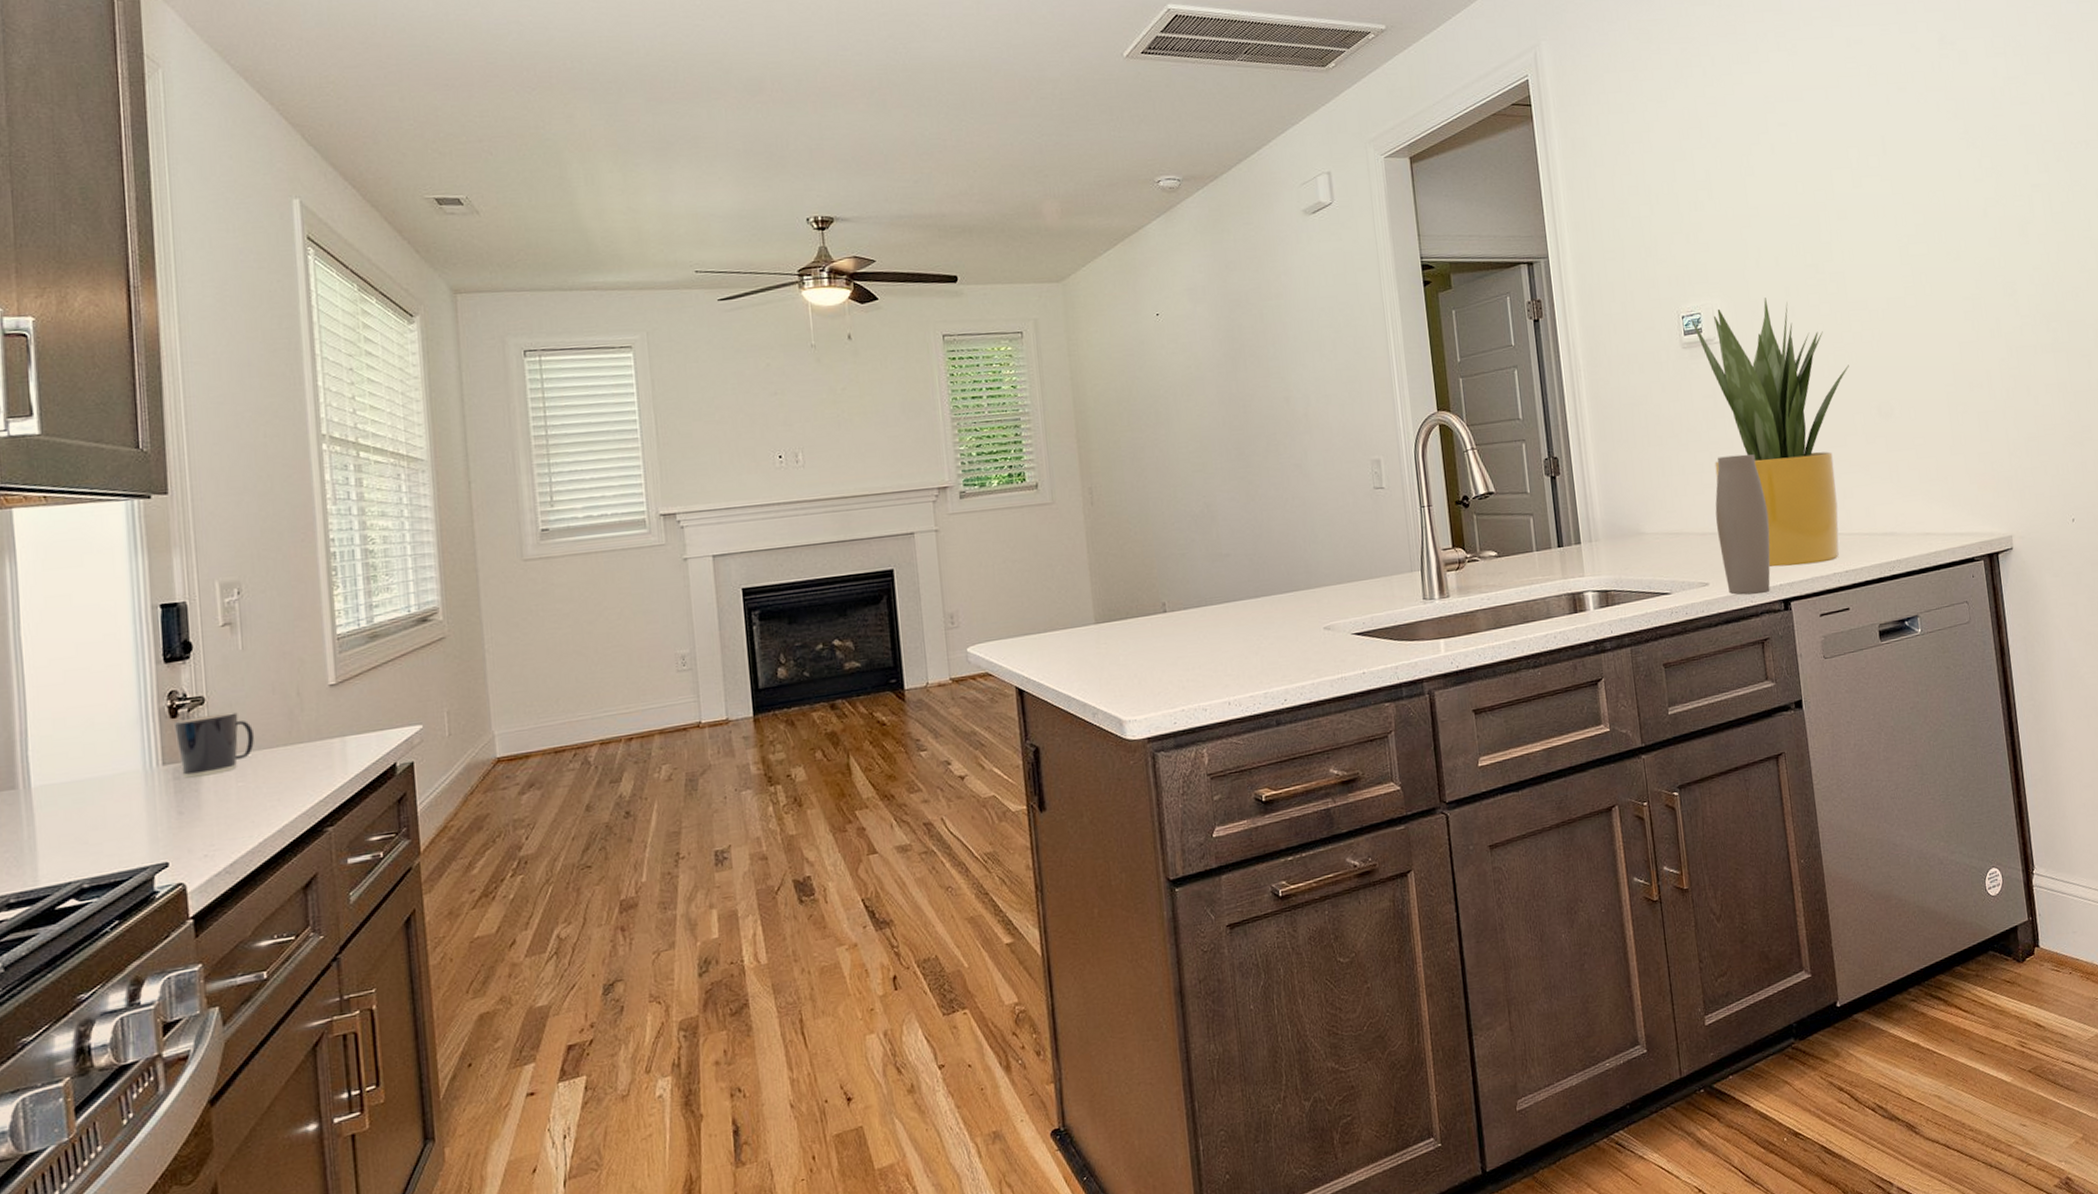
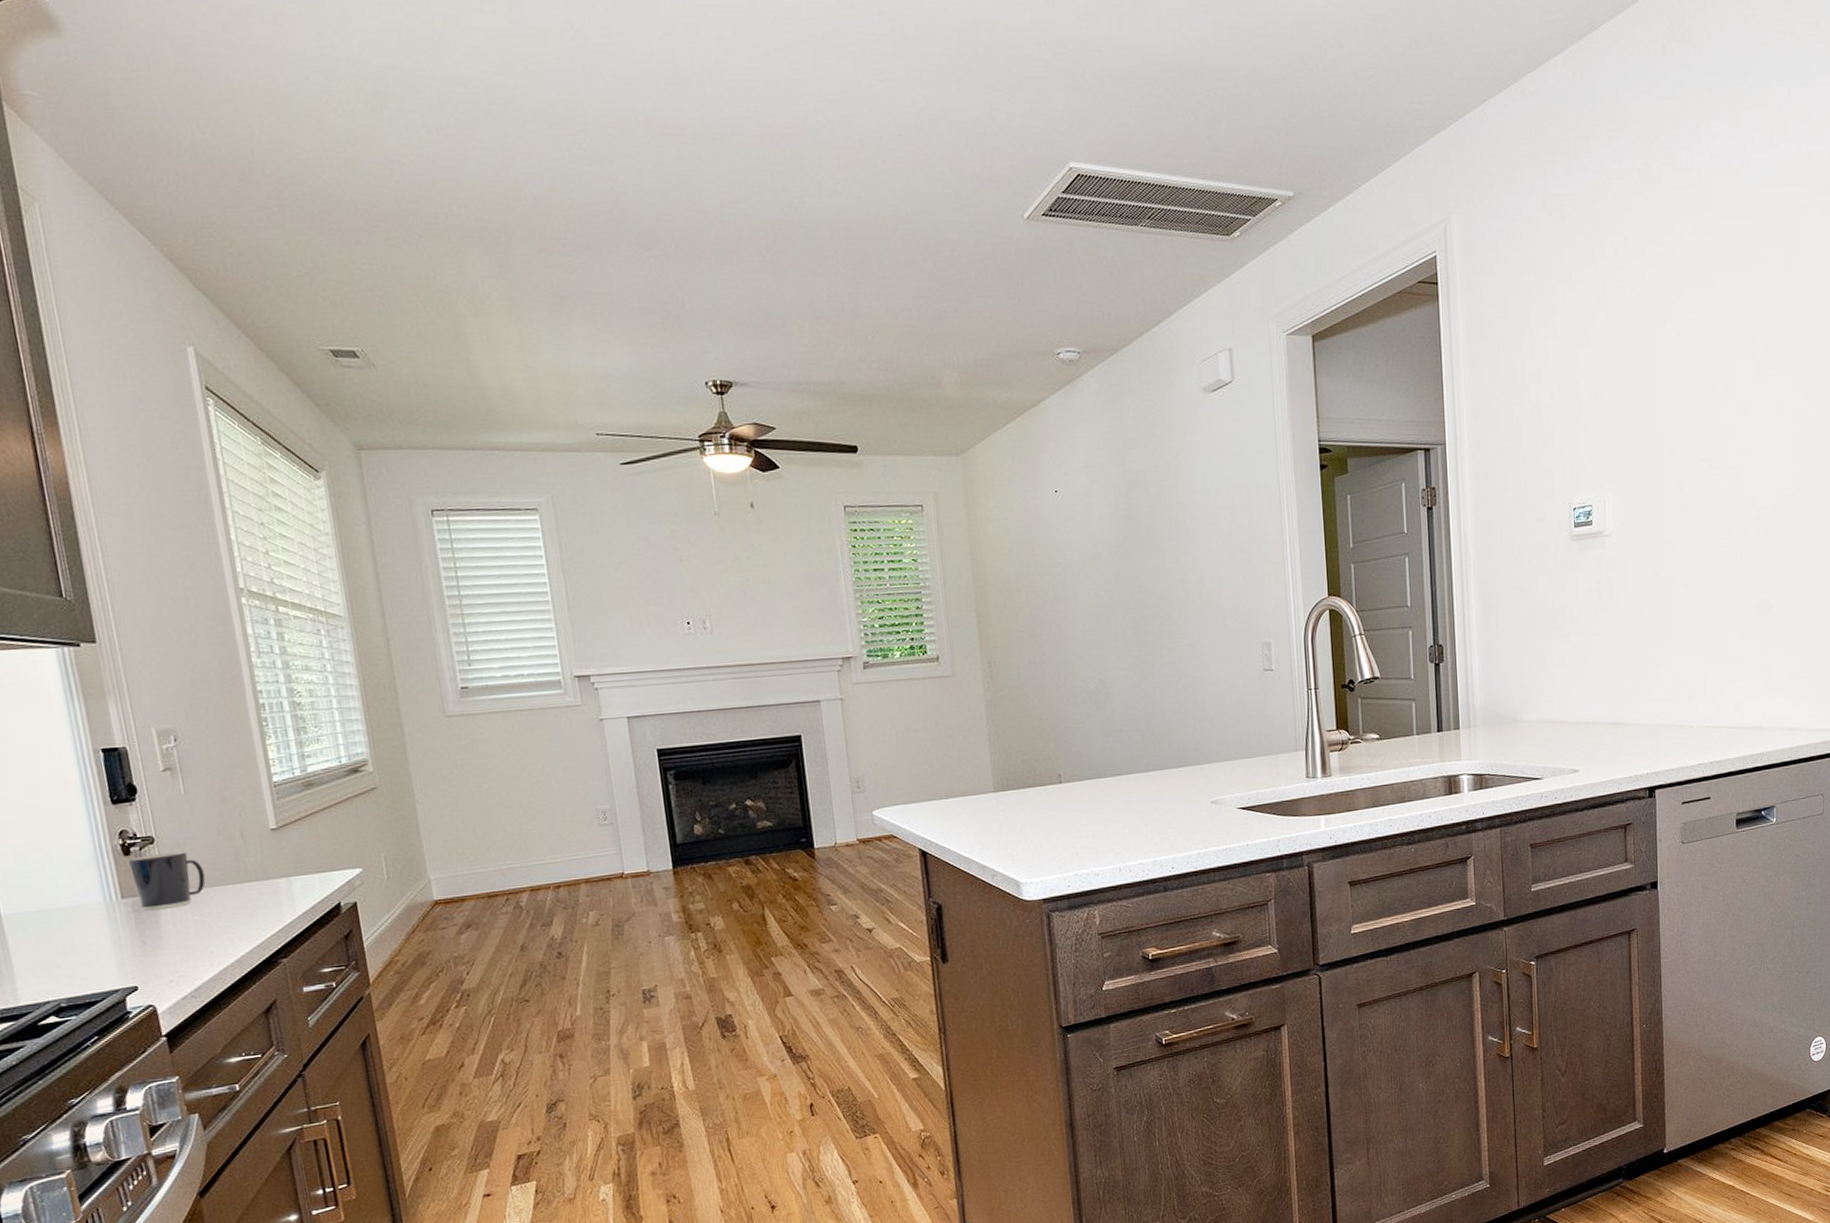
planter: present [1691,298,1849,567] -> none [1582,491,1733,757]
vase: present [1715,454,1771,596] -> none [1590,647,1642,783]

